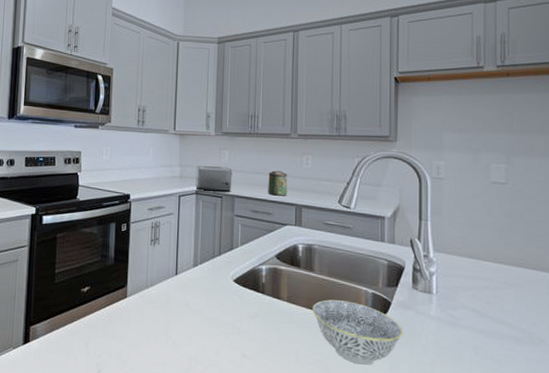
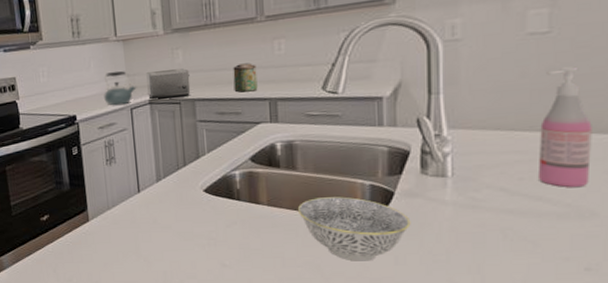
kettle: none [157,160,187,191] -> present [104,71,137,106]
soap dispenser: none [500,213,538,316] -> present [537,66,592,188]

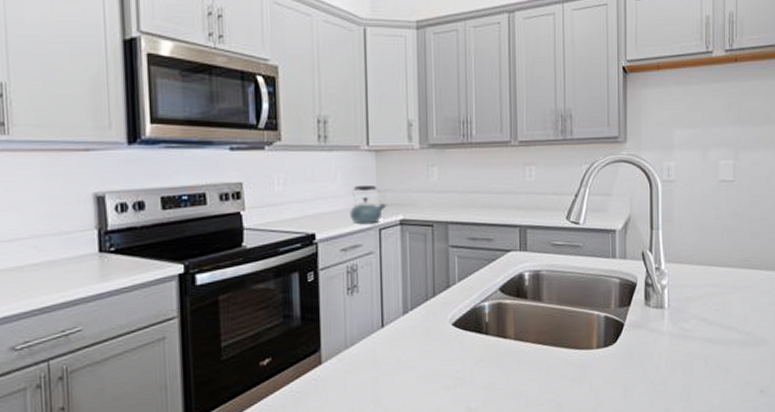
toaster: present [146,68,191,100] -> none [399,187,444,220]
canister: present [233,63,258,93] -> none [486,187,509,218]
bowl: present [297,197,411,261] -> none [541,329,637,396]
soap dispenser: present [537,66,592,188] -> none [728,212,762,318]

